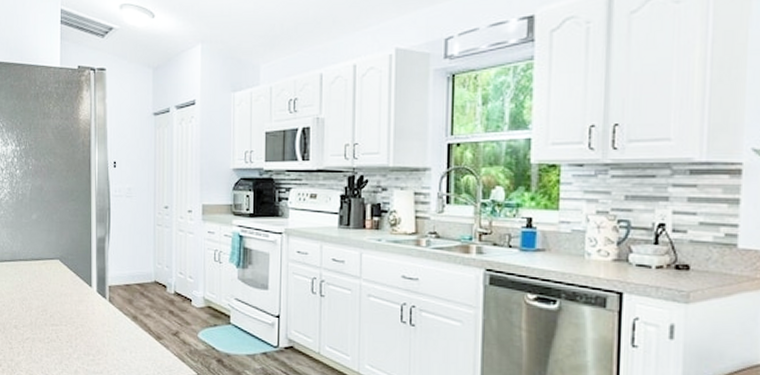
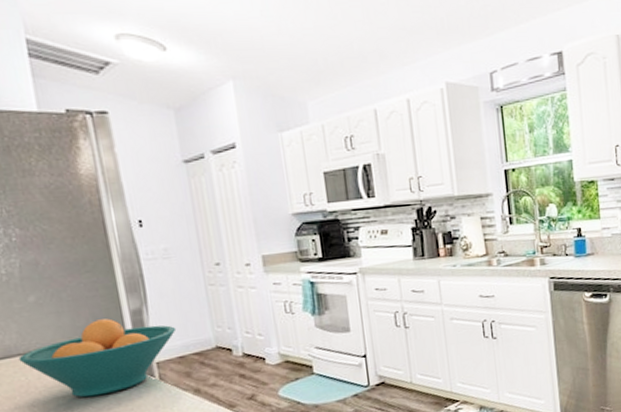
fruit bowl: none [19,241,127,306] -> present [18,318,177,398]

